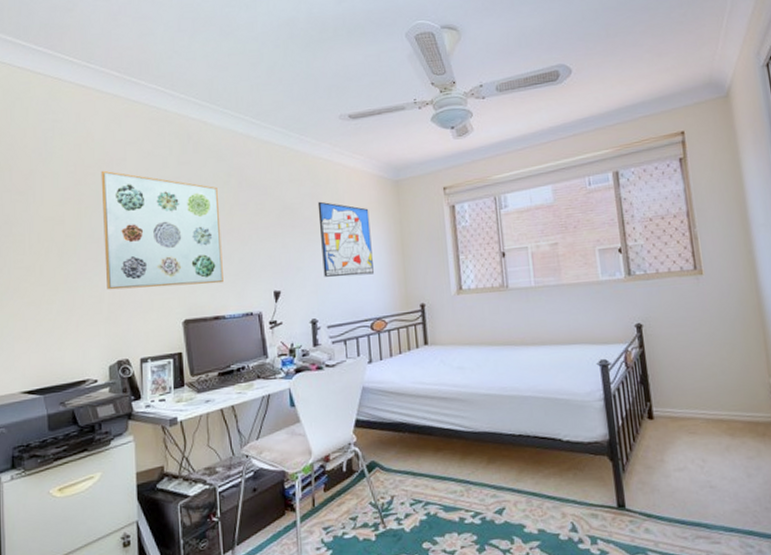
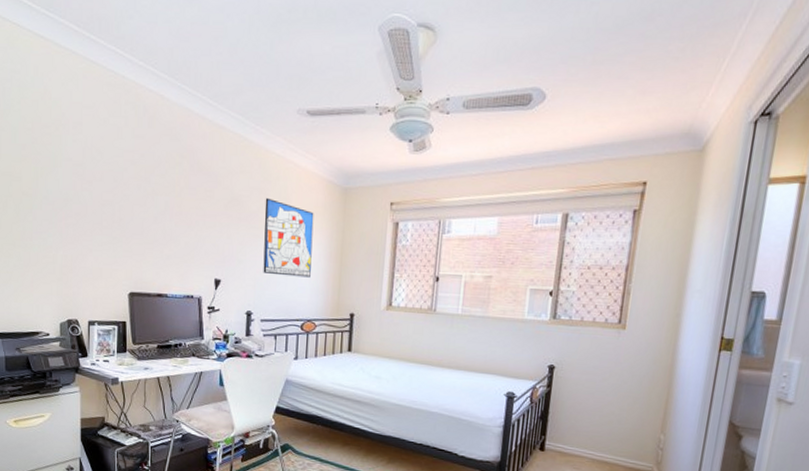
wall art: present [101,170,223,290] -> none [57,132,170,263]

